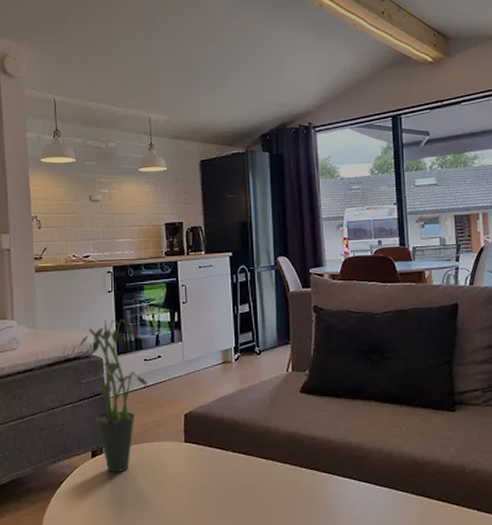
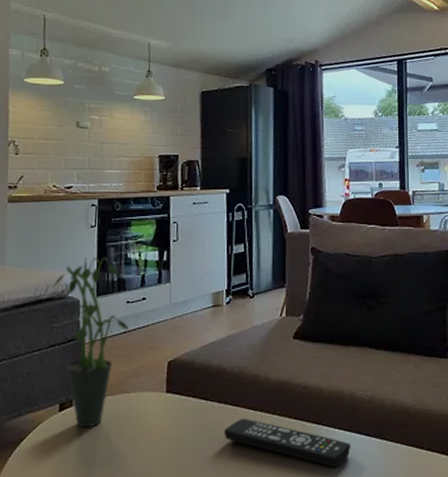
remote control: none [239,466,362,515] -> present [223,418,351,468]

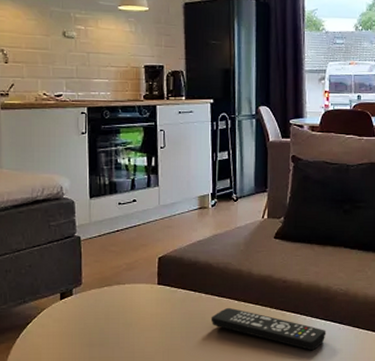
potted plant: present [53,258,128,428] -> none [49,162,121,314]

